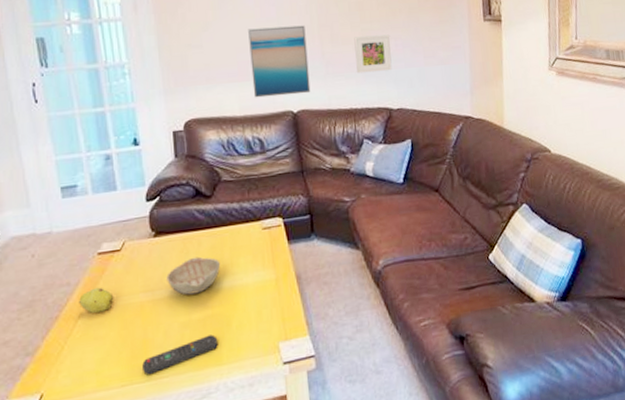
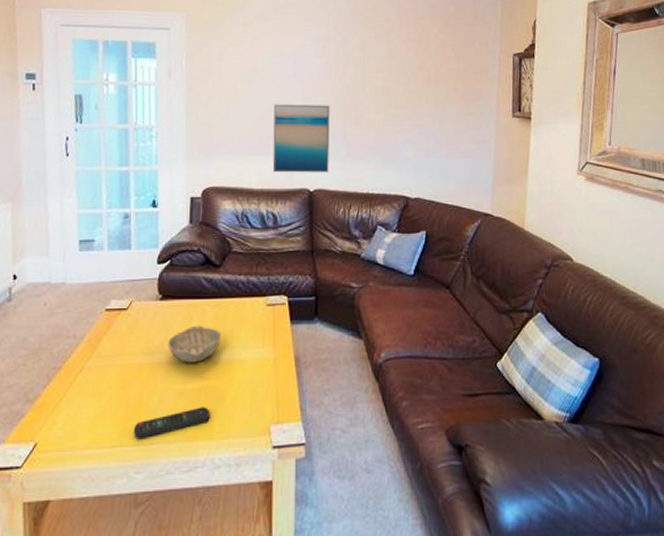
fruit: present [79,287,114,314] -> none [82,343,116,370]
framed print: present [354,34,392,74] -> none [377,121,414,159]

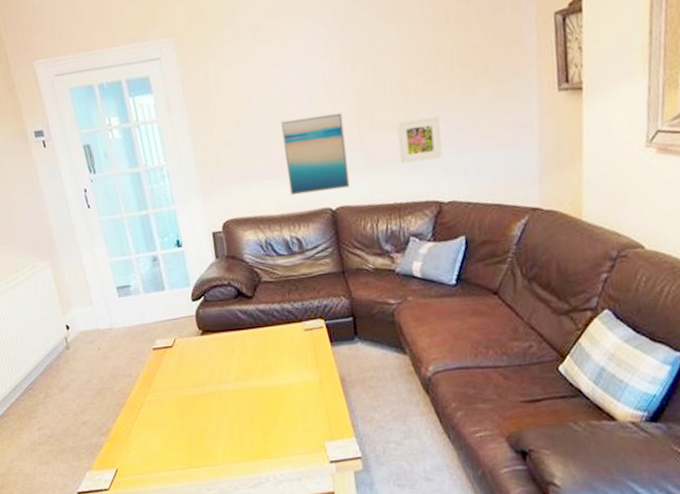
remote control: present [134,407,210,440] -> none [198,429,266,462]
decorative bowl: present [168,325,222,363] -> none [215,355,265,391]
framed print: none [377,121,414,159] -> present [397,116,443,164]

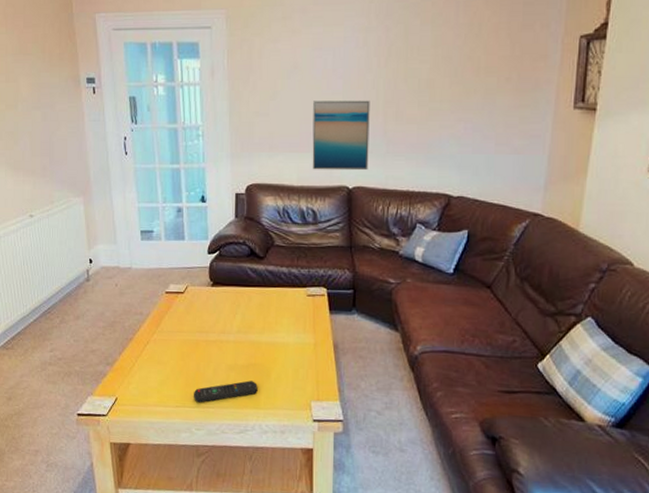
remote control: none [198,429,266,462] -> present [194,380,258,403]
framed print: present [397,116,443,164] -> none [419,116,460,156]

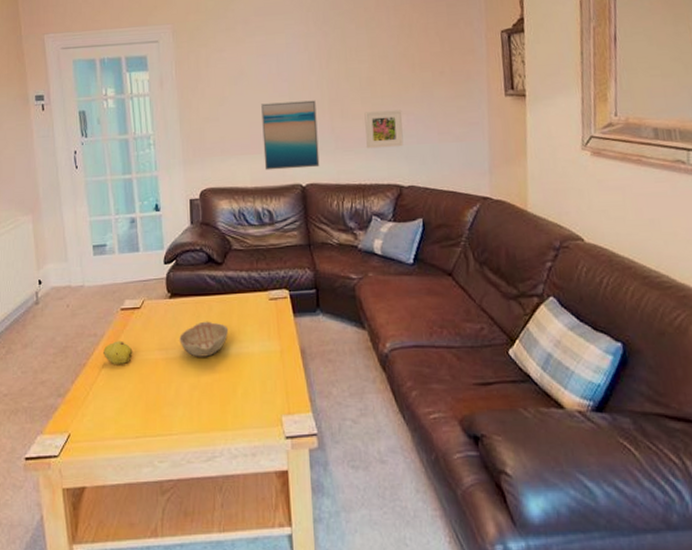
fruit: none [148,320,176,343] -> present [103,340,133,365]
remote control: present [194,380,258,403] -> none [155,399,224,430]
decorative bowl: none [219,310,266,343] -> present [179,321,229,357]
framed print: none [419,116,460,156] -> present [364,110,404,149]

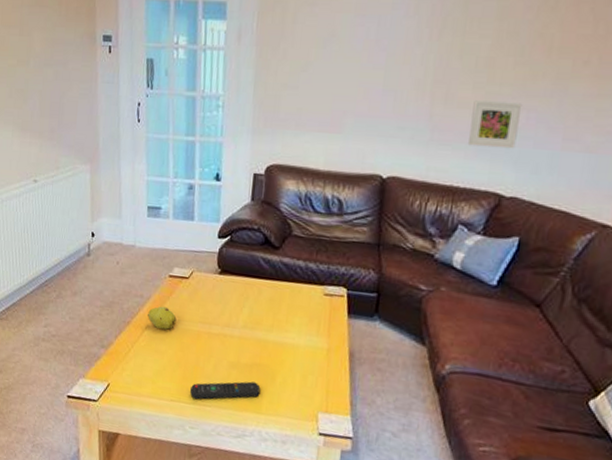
remote control: none [155,399,224,430] -> present [190,381,261,400]
decorative bowl: present [179,321,229,357] -> none [224,303,276,340]
wall art: present [261,100,320,170] -> none [342,75,416,159]

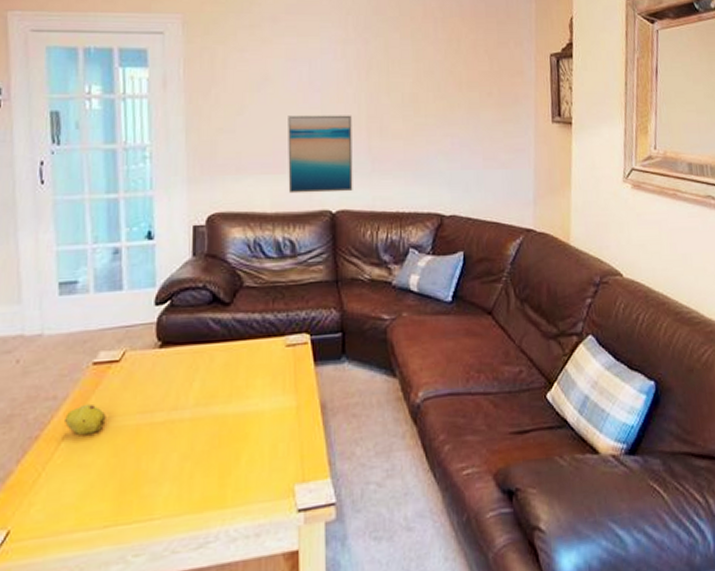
remote control: present [190,381,261,400] -> none [131,470,223,516]
wall art: none [342,75,416,159] -> present [288,115,353,194]
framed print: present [468,100,523,149] -> none [406,131,447,173]

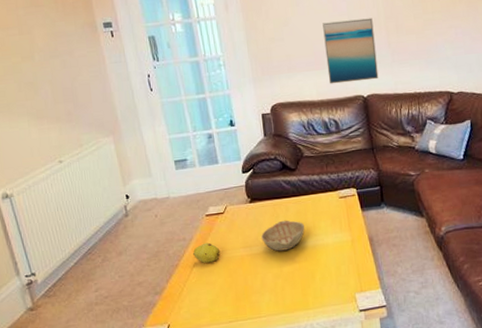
decorative bowl: none [170,374,234,420] -> present [261,220,305,251]

